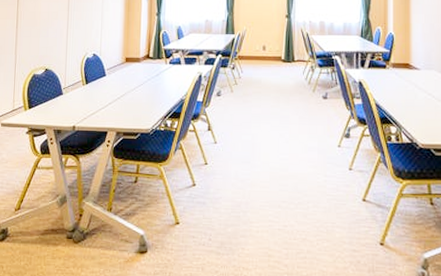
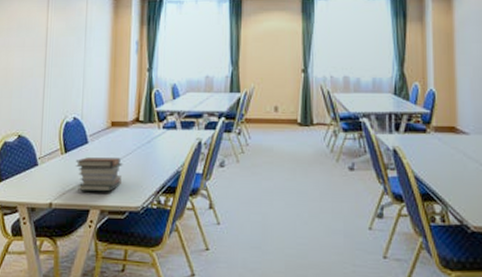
book stack: none [95,88,136,117] -> present [75,157,123,192]

